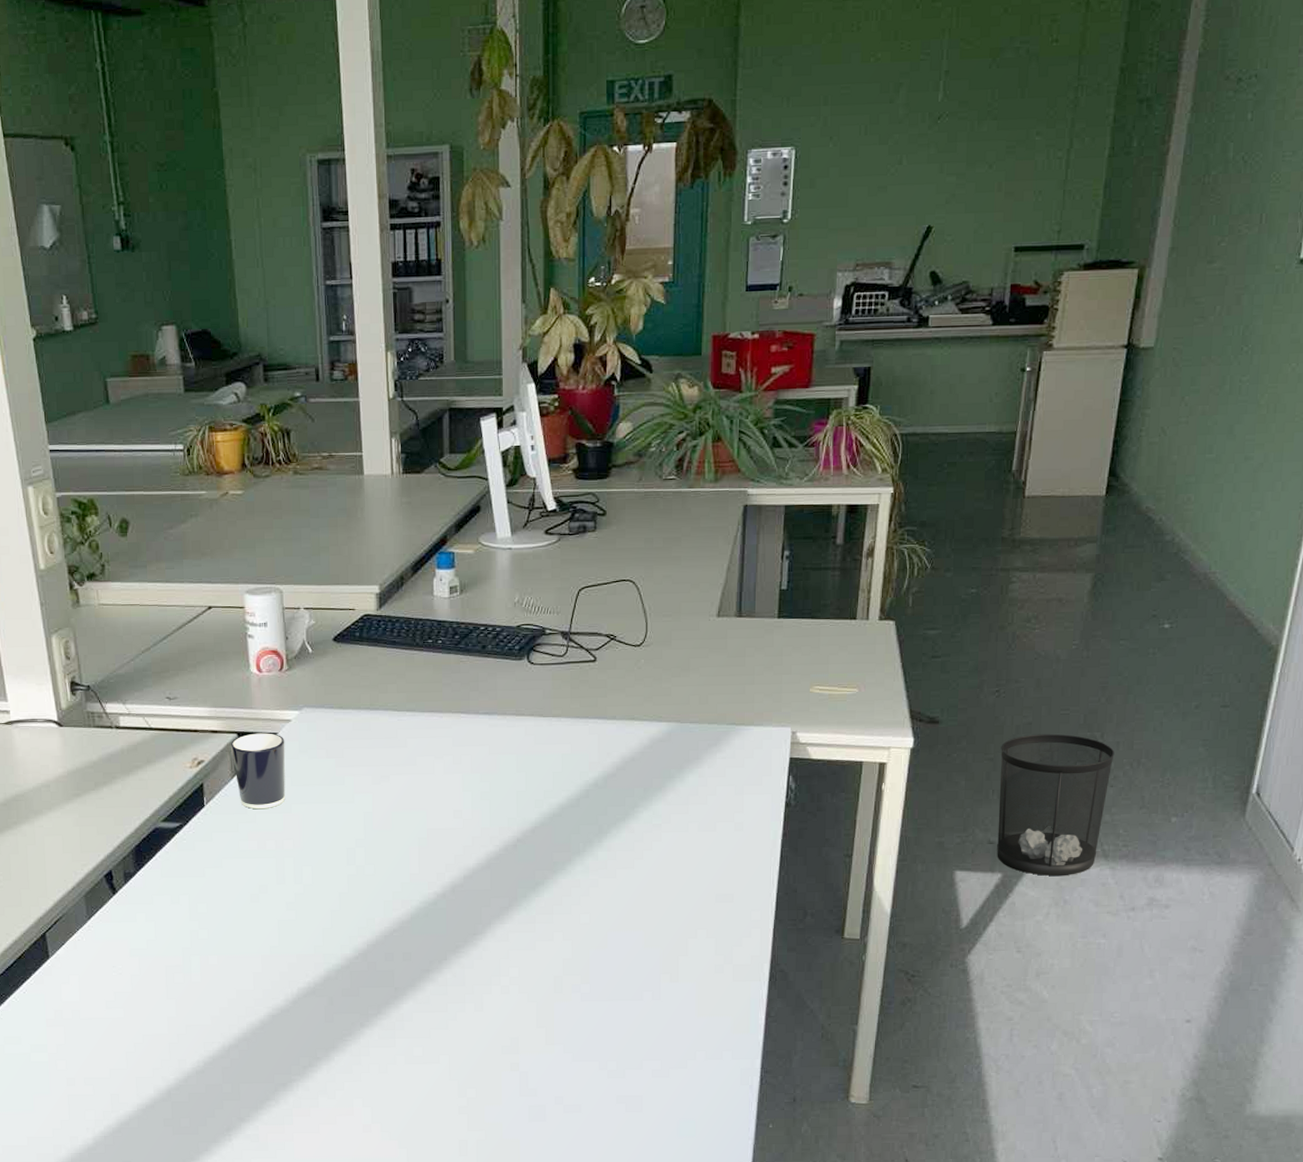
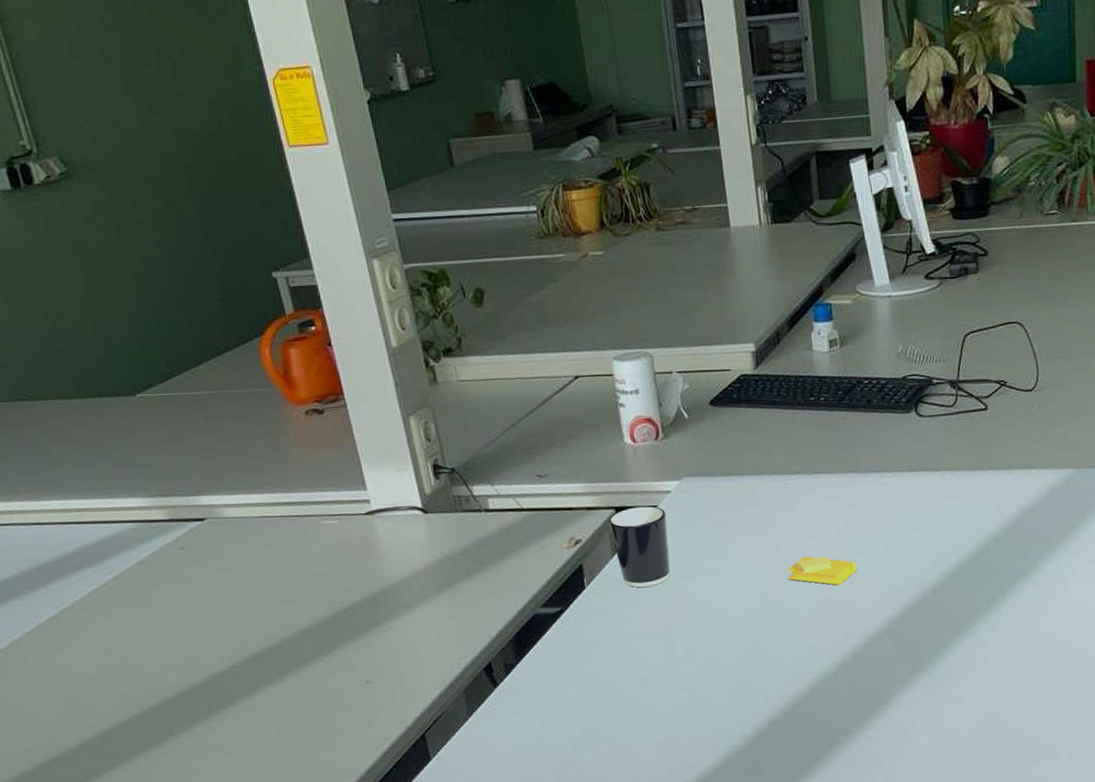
sticky notes: none [396,789,461,819] -> present [787,555,856,586]

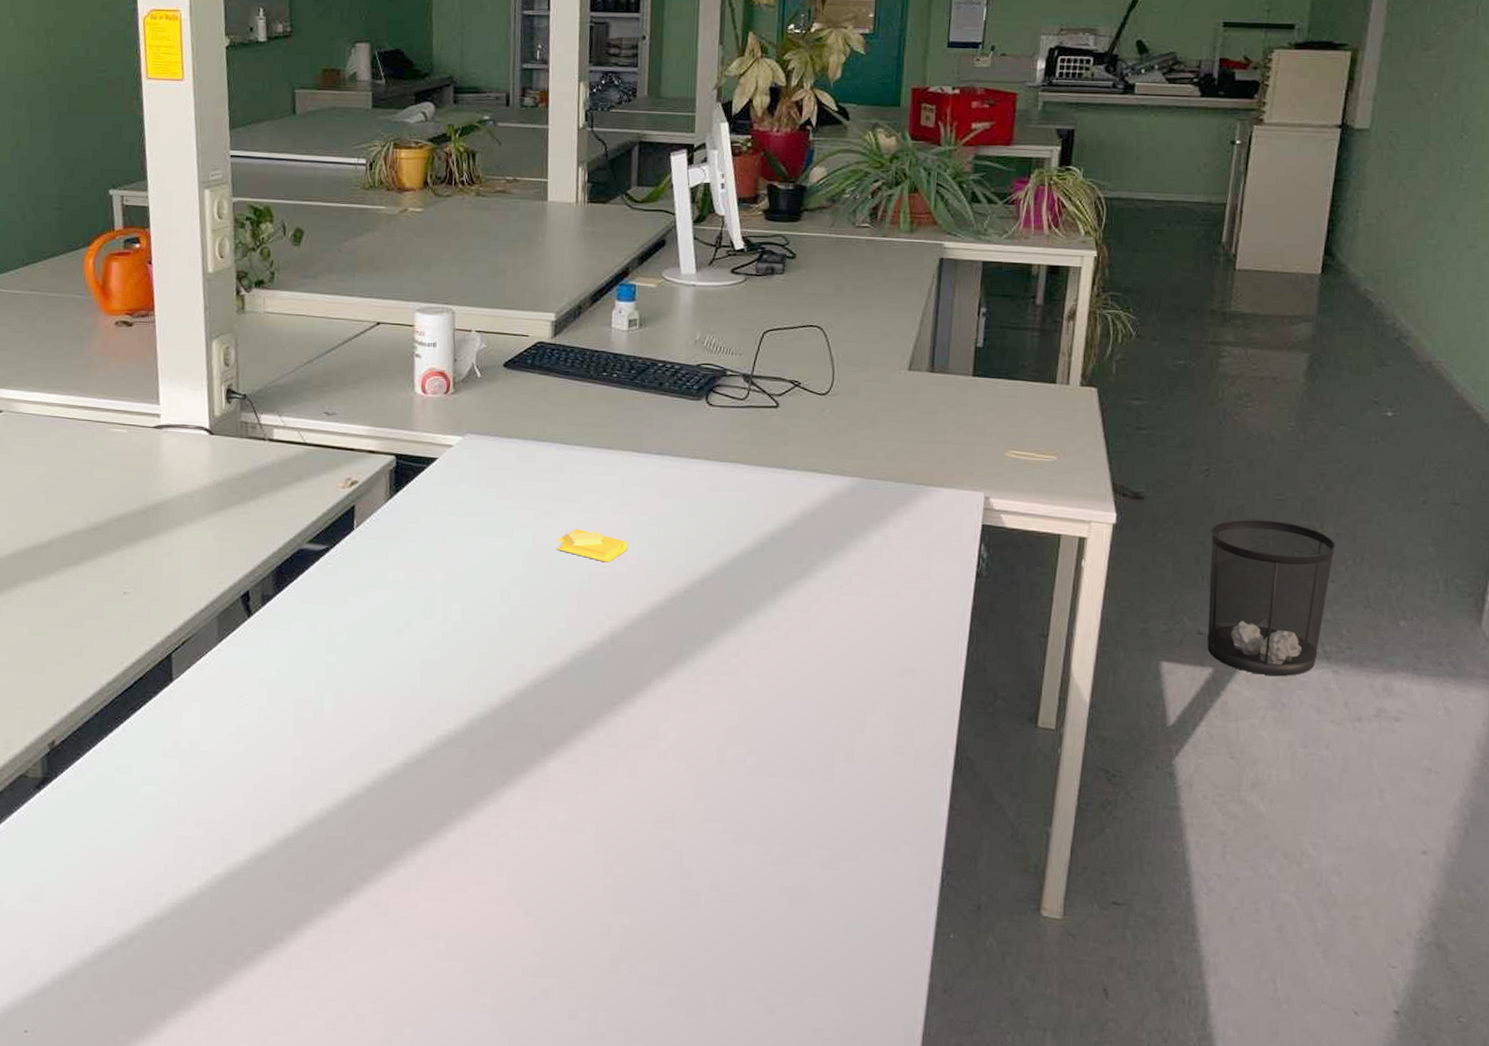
mug: present [608,506,671,588] -> none [387,456,445,538]

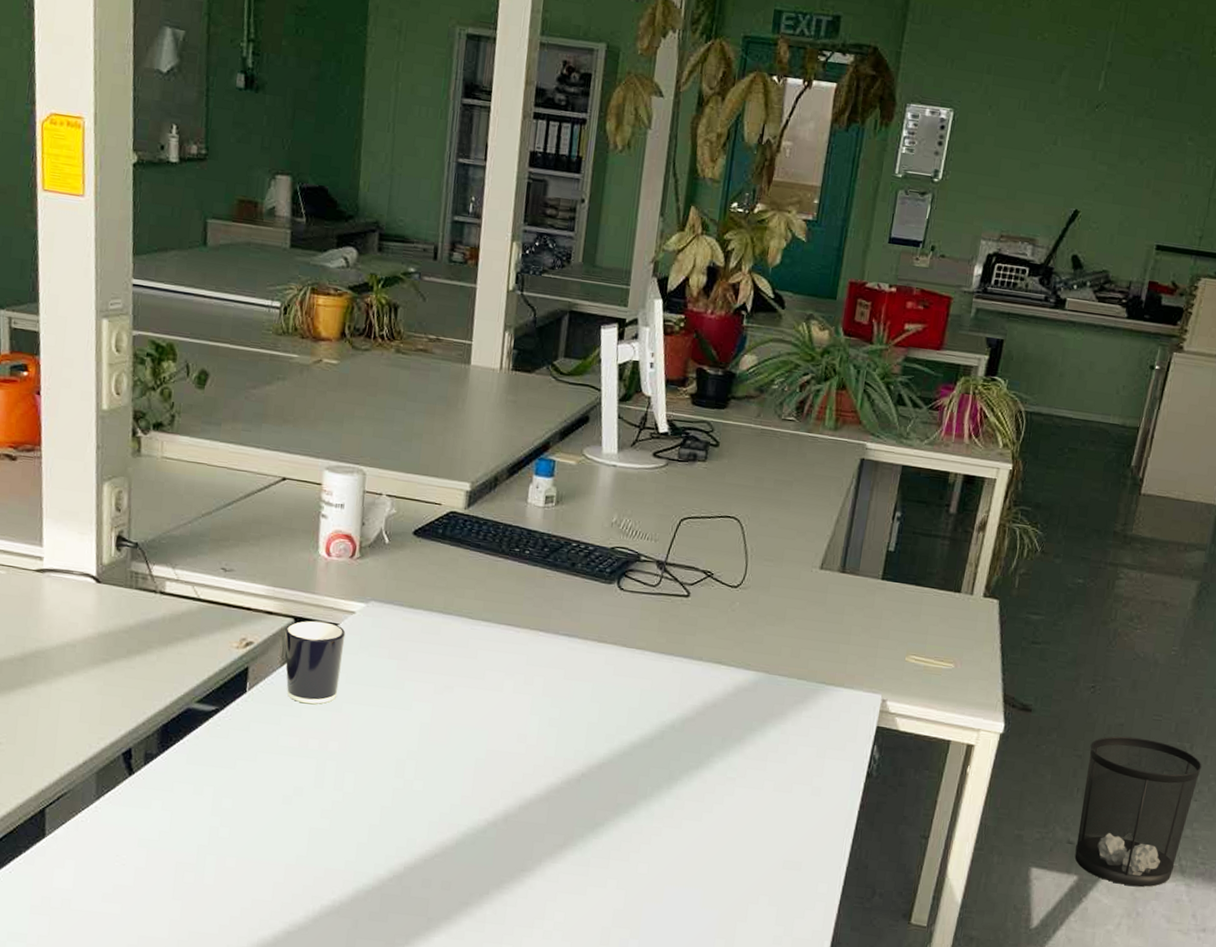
mug: none [387,456,445,538] -> present [284,620,346,705]
sticky notes: present [557,528,627,563] -> none [456,705,528,742]

